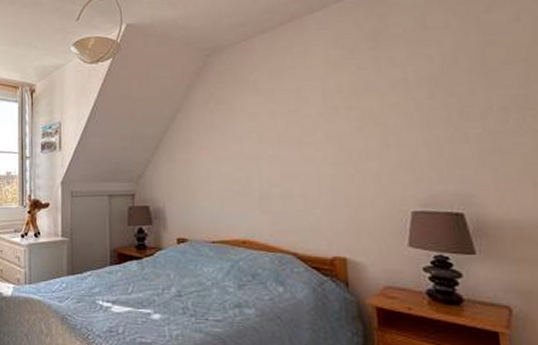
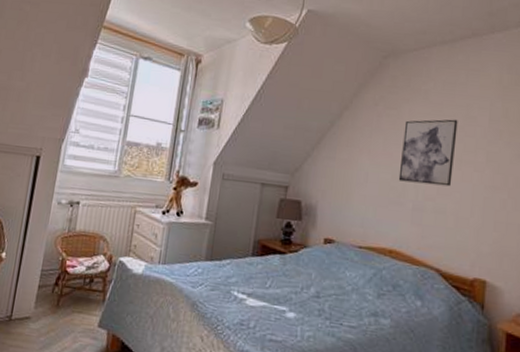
wall art: none [238,103,295,173] -> present [398,119,458,187]

